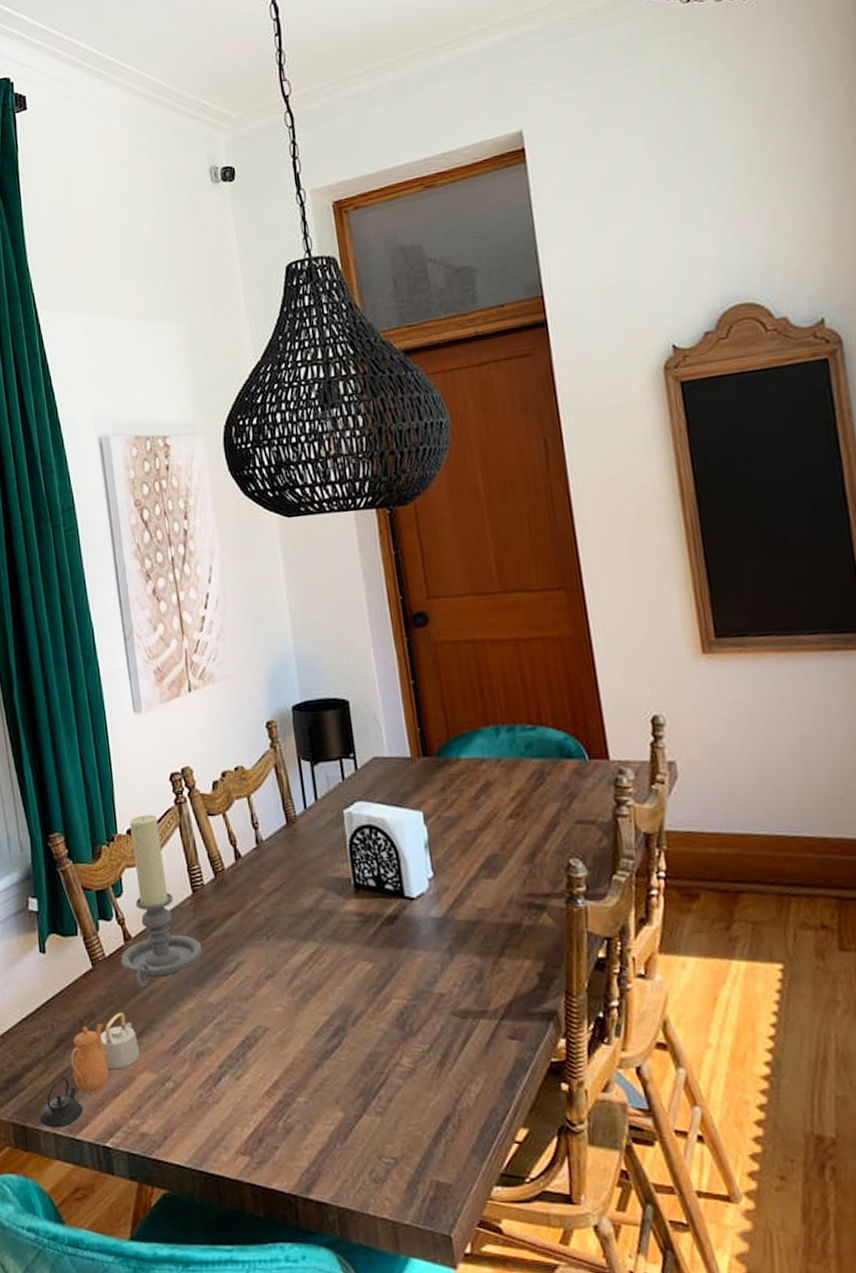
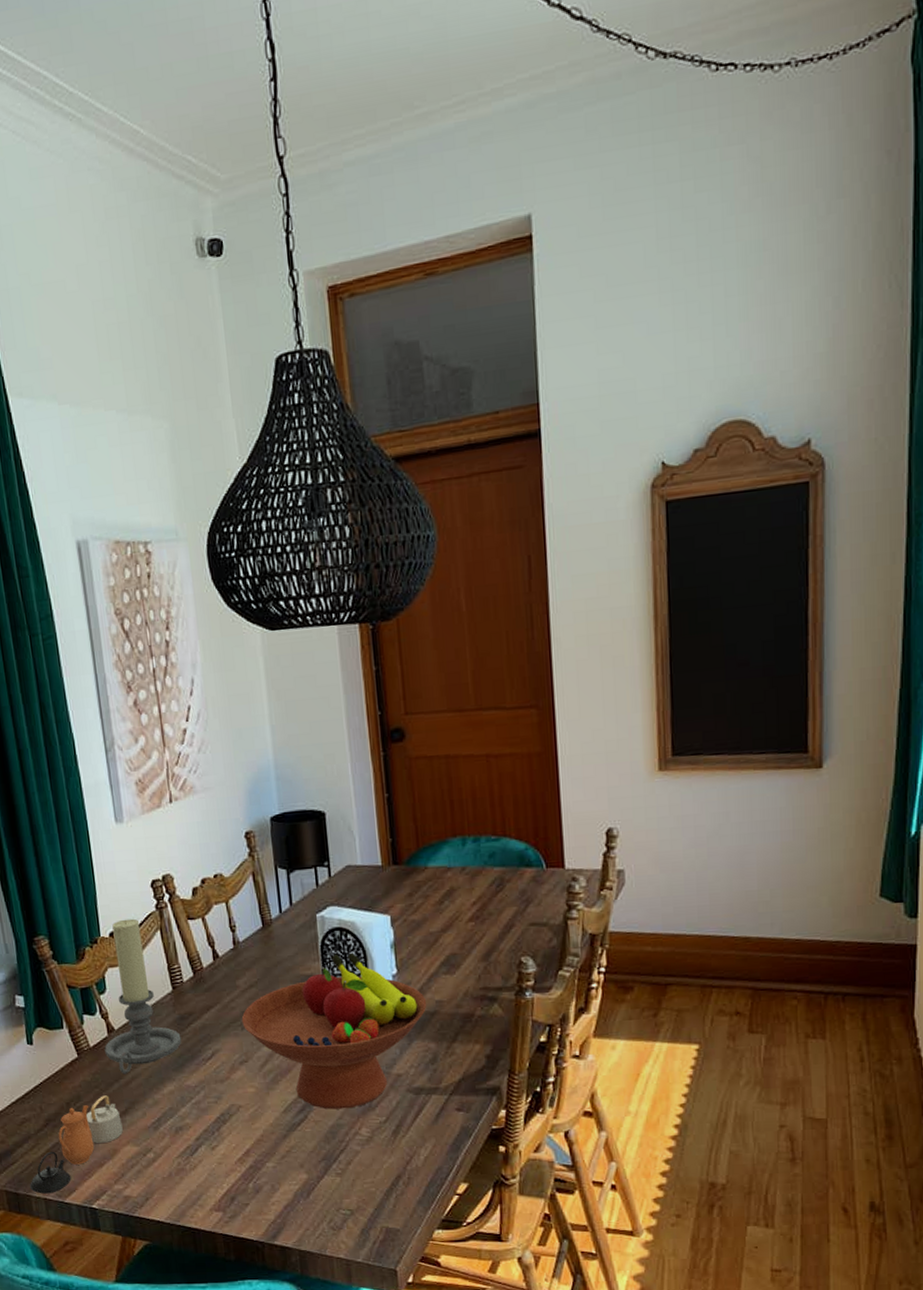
fruit bowl: none [266,853,469,1034] -> present [241,952,427,1110]

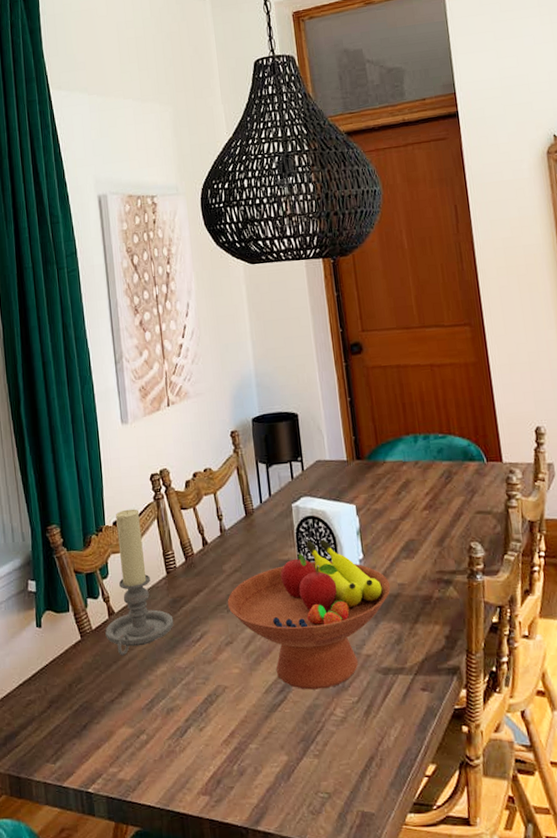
teapot: present [30,1095,123,1194] -> none [31,677,119,778]

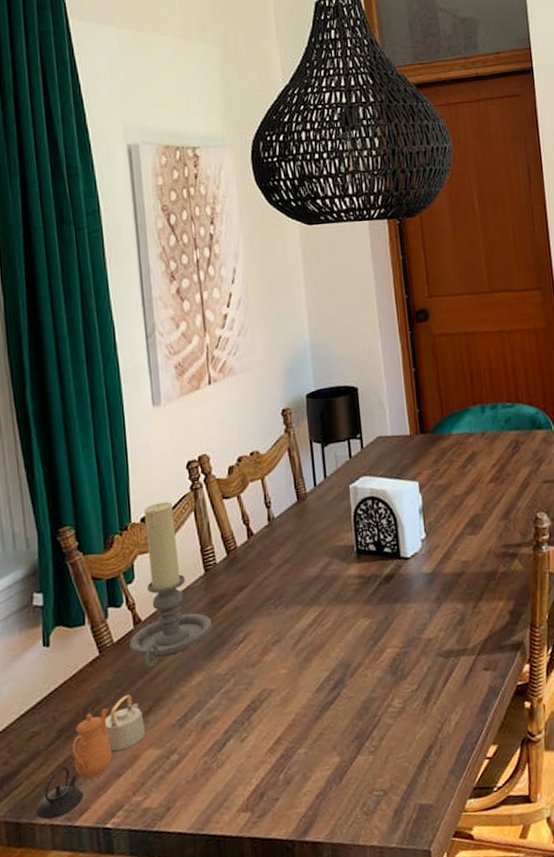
teapot: none [31,677,119,778] -> present [35,694,145,820]
fruit bowl: present [227,539,391,690] -> none [275,520,454,683]

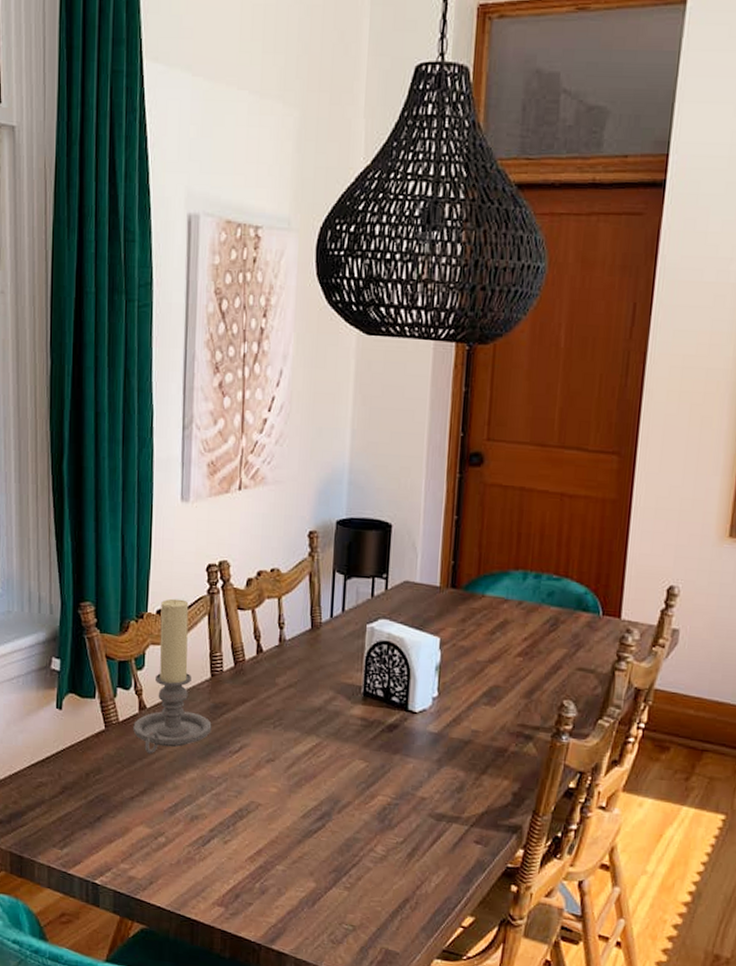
teapot: present [35,694,145,820] -> none [36,772,139,862]

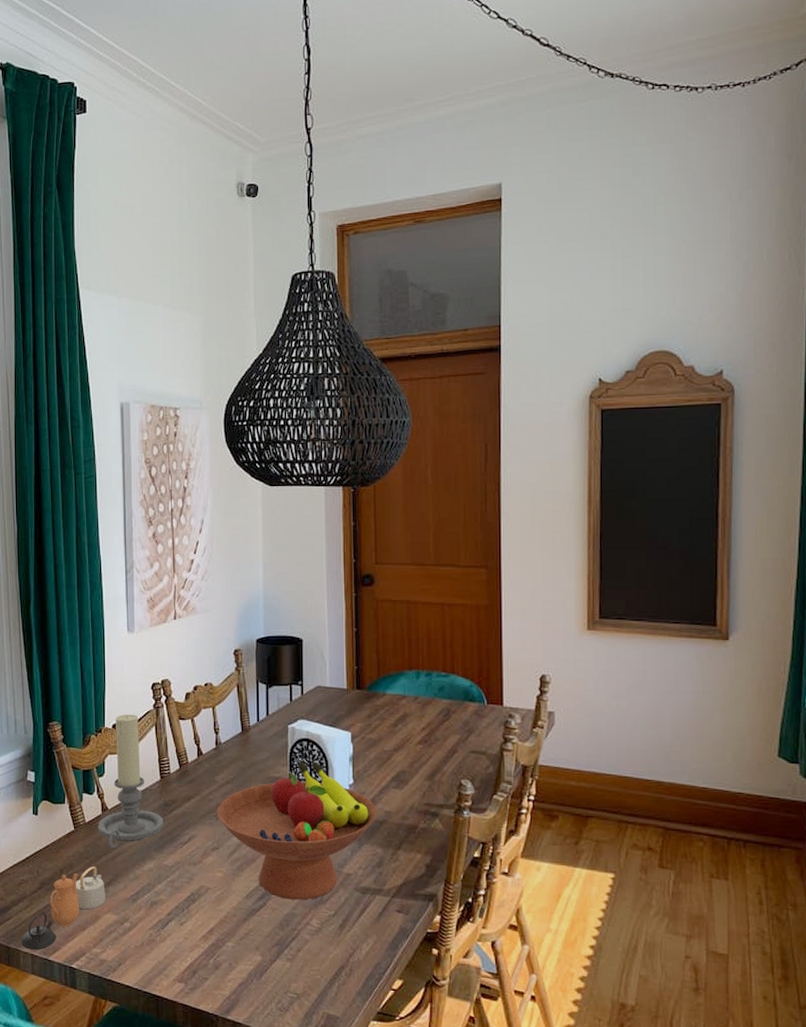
teapot: none [36,772,139,862] -> present [20,866,106,950]
fruit bowl: none [275,667,463,824] -> present [217,761,377,901]

